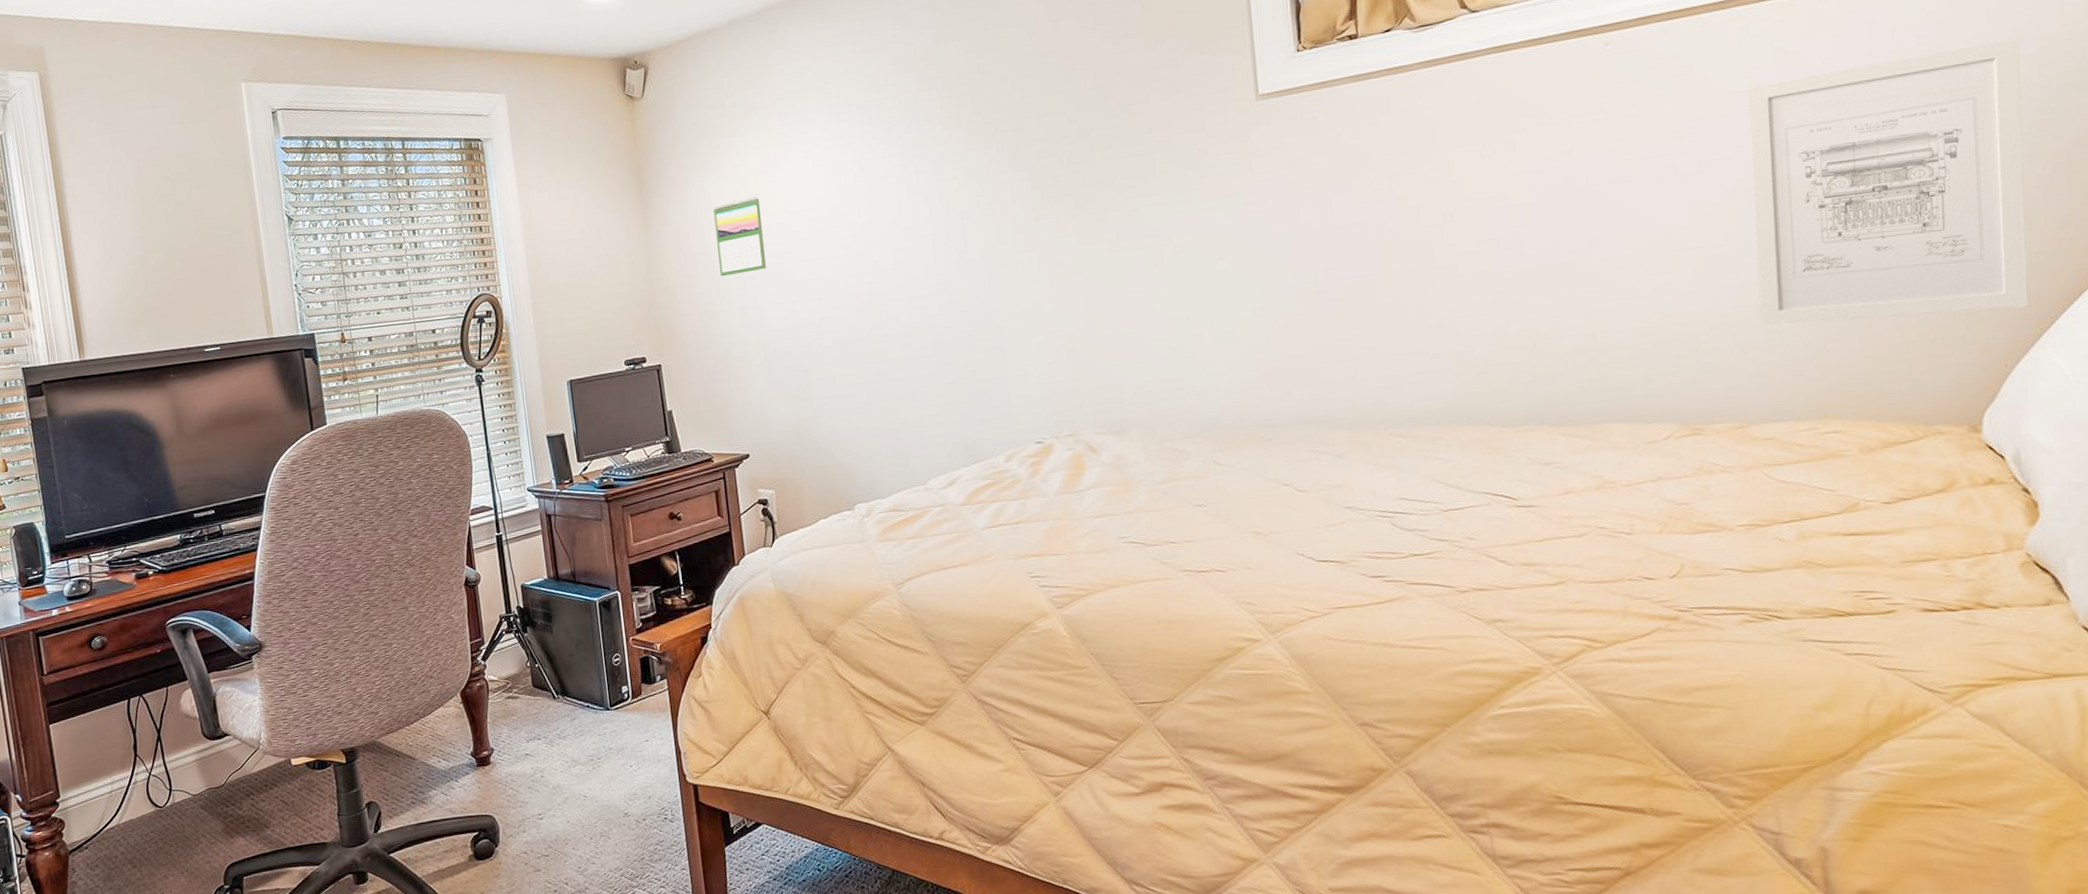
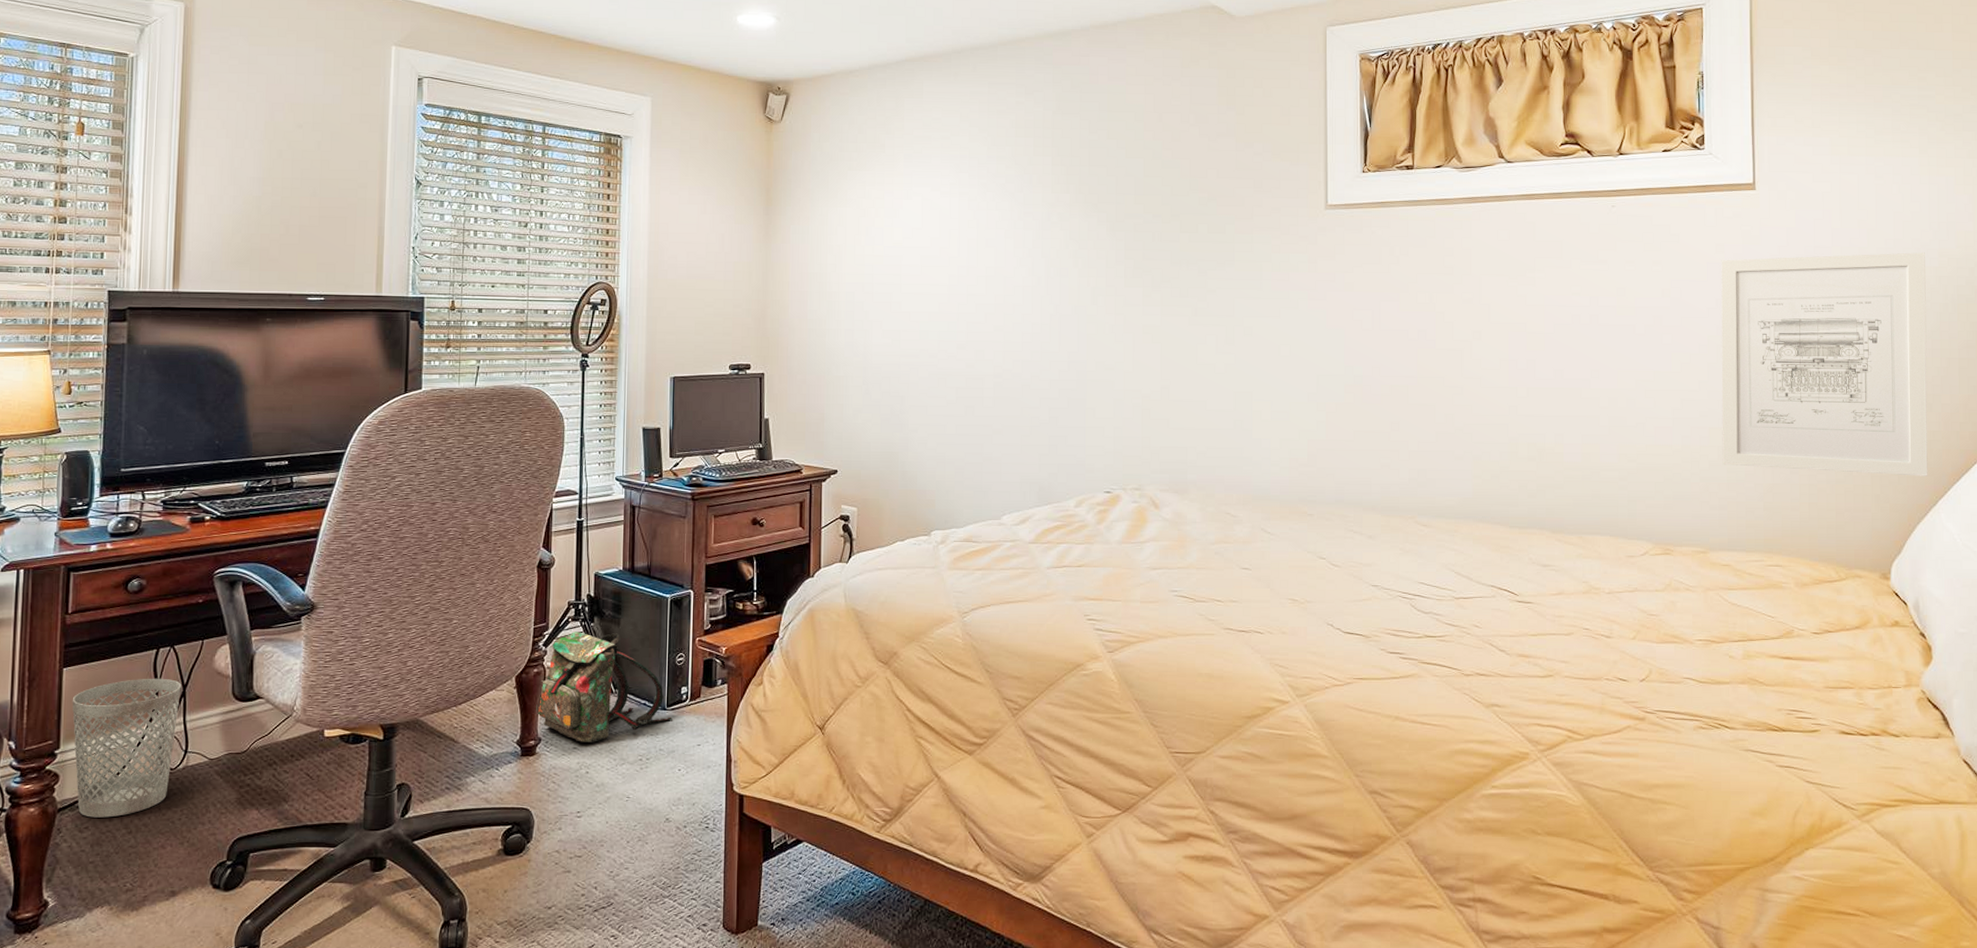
wastebasket: none [62,725,161,857] -> present [72,678,181,818]
backpack: none [484,641,617,749] -> present [536,631,672,742]
calendar: present [713,196,766,277] -> none [832,228,878,298]

